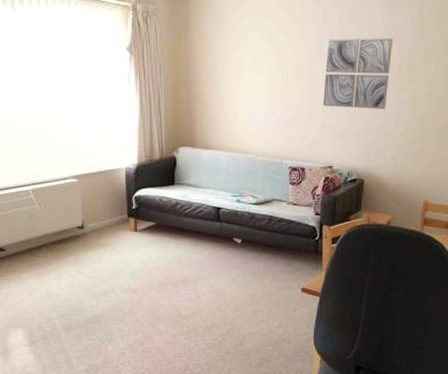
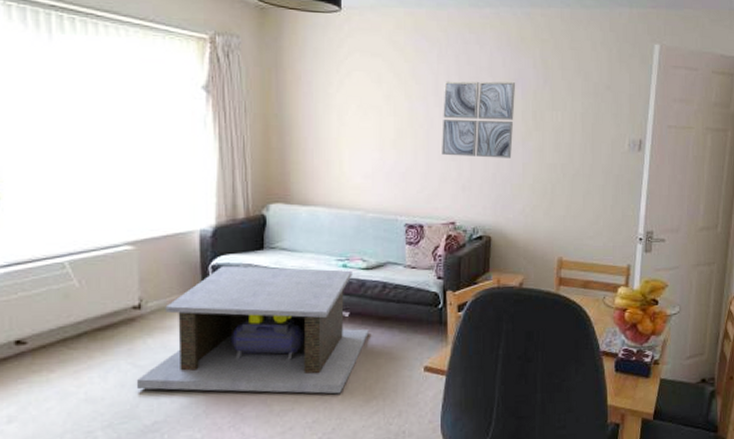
coffee table: none [81,197,257,305] -> present [136,265,369,394]

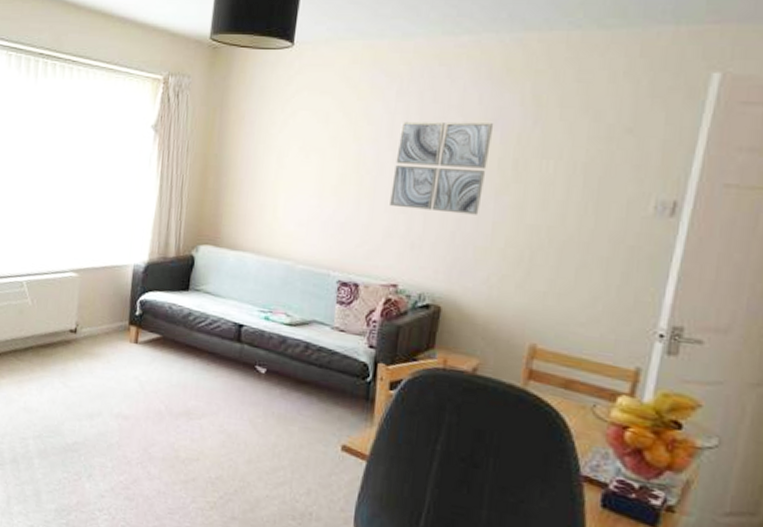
coffee table: present [136,265,369,394] -> none [64,302,285,455]

